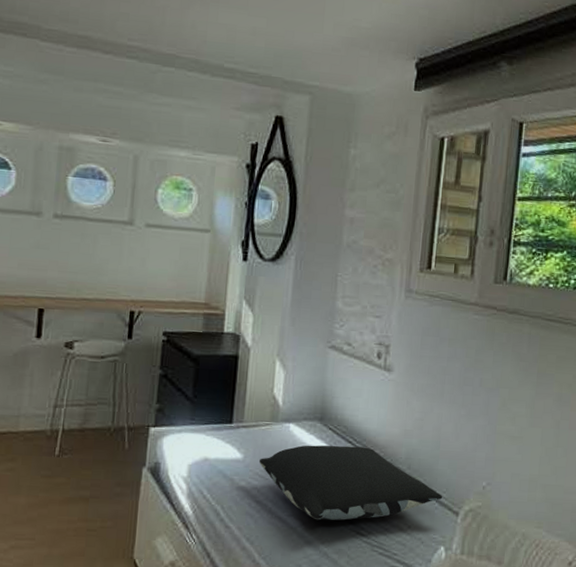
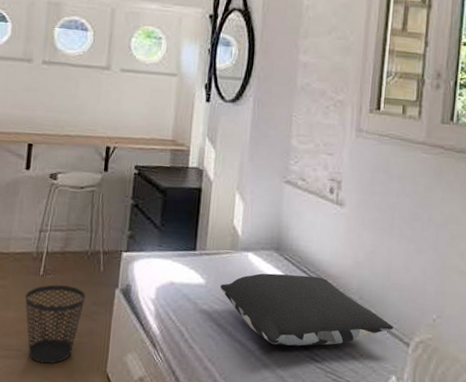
wastebasket: none [38,465,109,553] -> present [25,284,86,364]

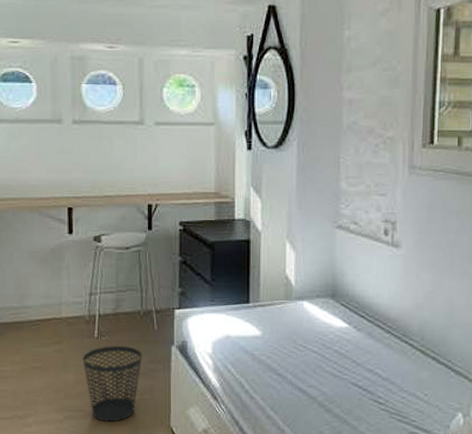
pillow: present [219,273,394,346] -> none [276,320,458,391]

